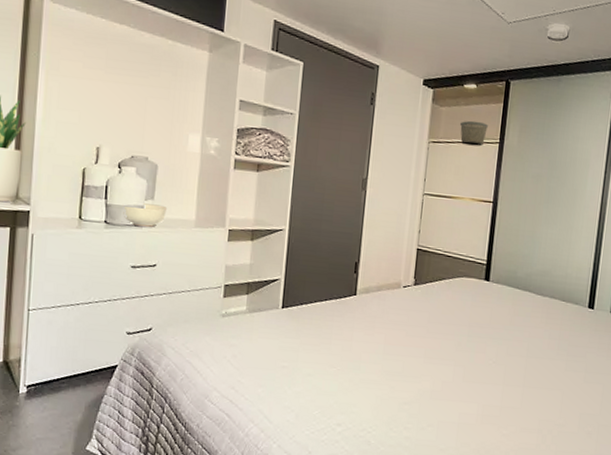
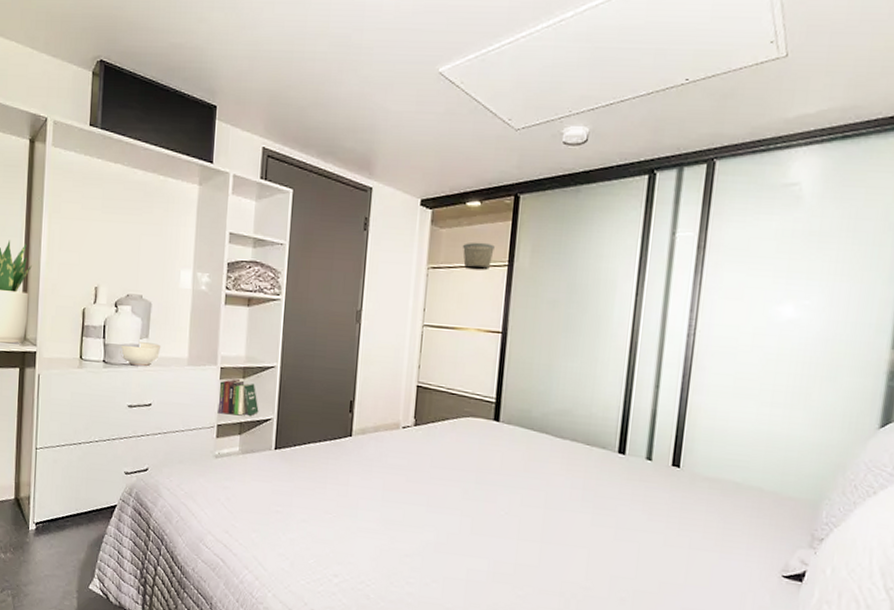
books: none [226,240,267,277] -> present [218,378,259,417]

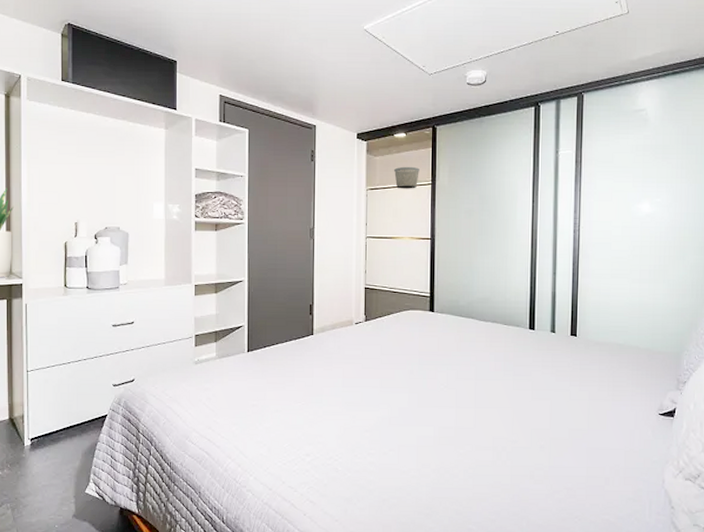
bowl: present [119,342,161,366] -> none [101,268,140,290]
books: present [218,378,259,417] -> none [194,293,231,326]

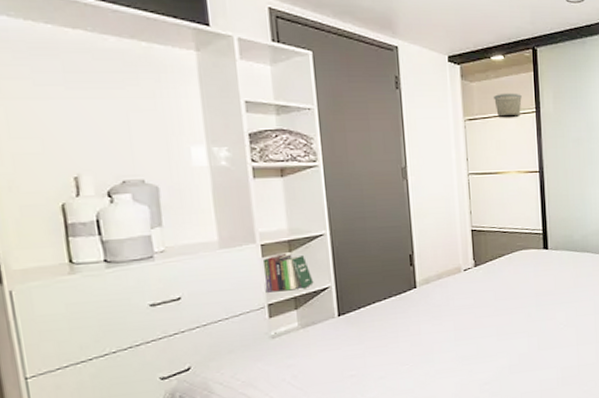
books: none [194,293,231,326] -> present [262,253,314,293]

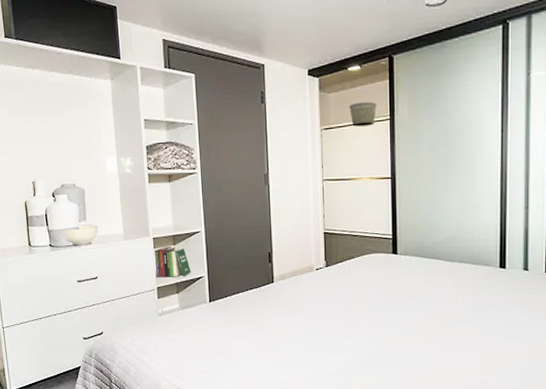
bowl: none [123,231,182,260] -> present [61,224,99,246]

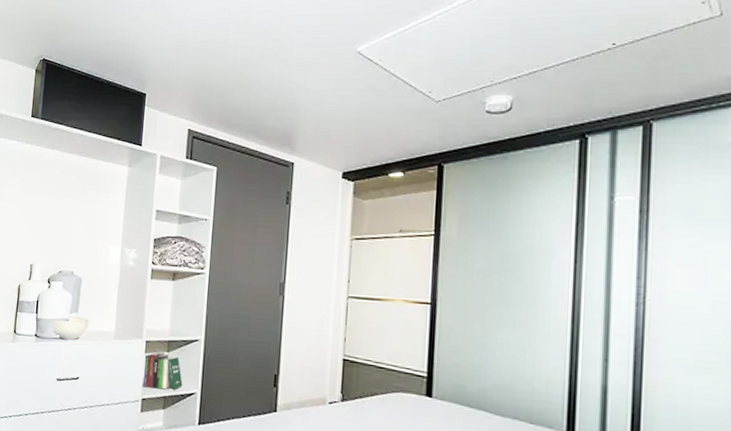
basket: present [348,101,377,127] -> none [385,212,419,241]

